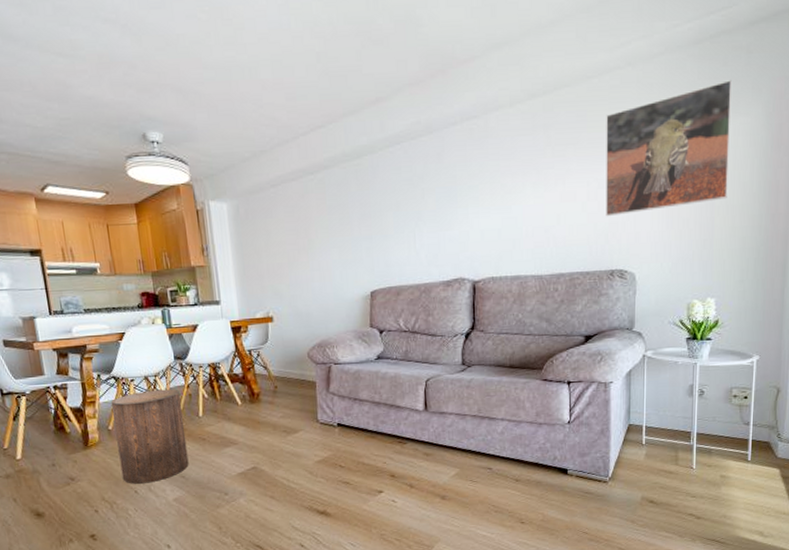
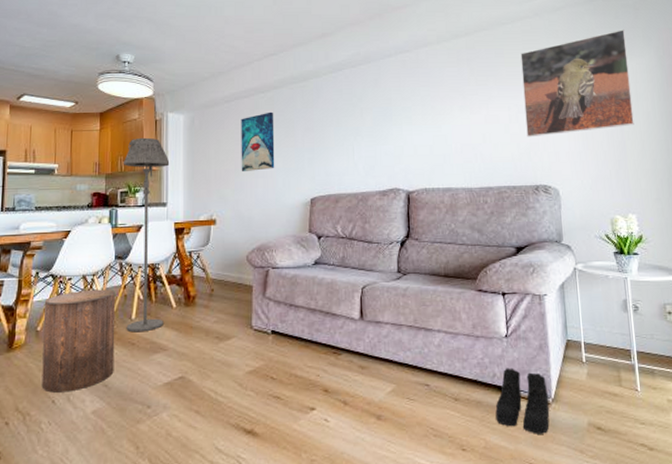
floor lamp: none [168,230,231,429] -> present [124,137,170,333]
wall art: none [290,196,331,265] -> present [241,112,275,171]
boots: none [554,451,606,508] -> present [495,367,550,434]

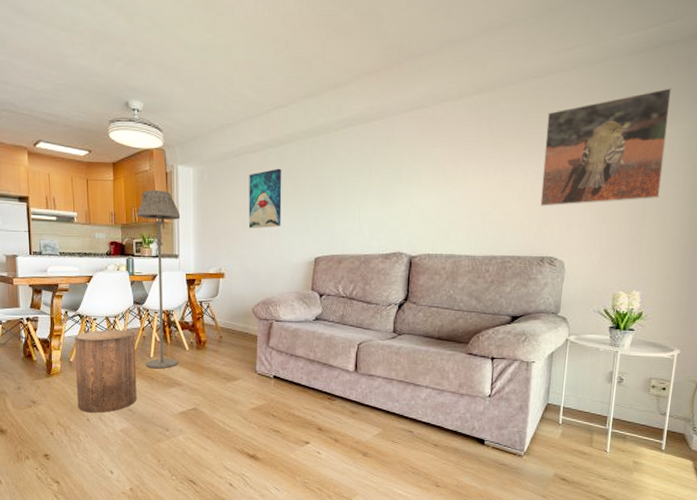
boots: present [495,367,550,434] -> none [470,423,522,480]

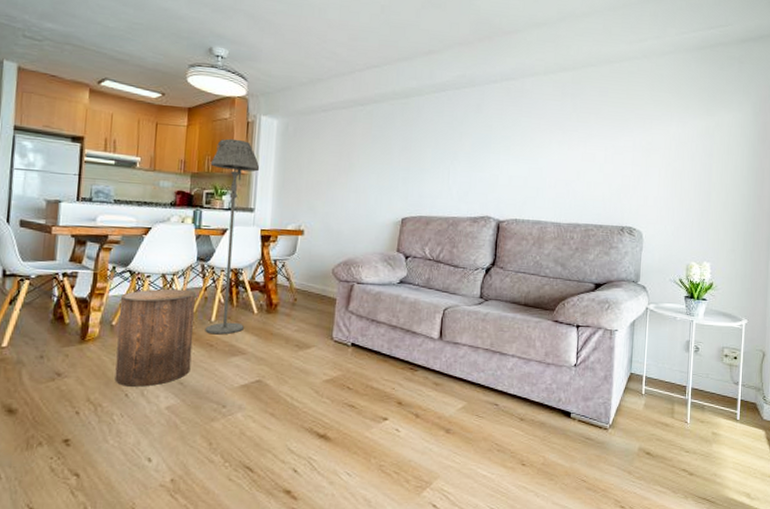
wall art: present [248,168,282,228] -> none [333,126,372,185]
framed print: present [540,88,672,207] -> none [619,81,727,179]

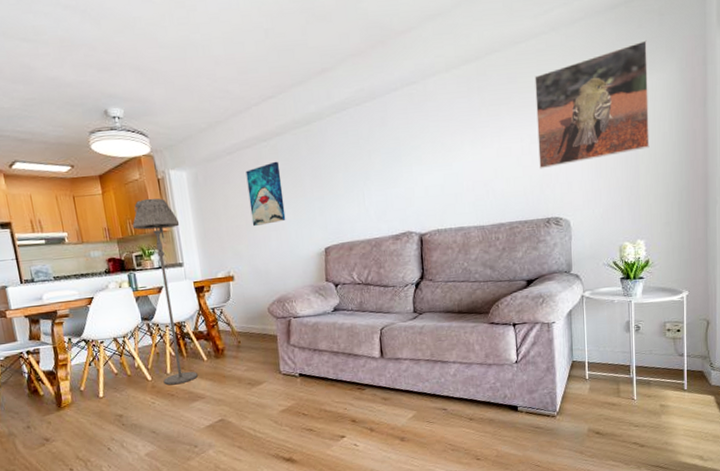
stool: present [115,288,195,387] -> none [82,348,159,442]
wall art: none [333,126,372,185] -> present [245,161,286,226]
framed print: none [619,81,727,179] -> present [534,40,650,169]

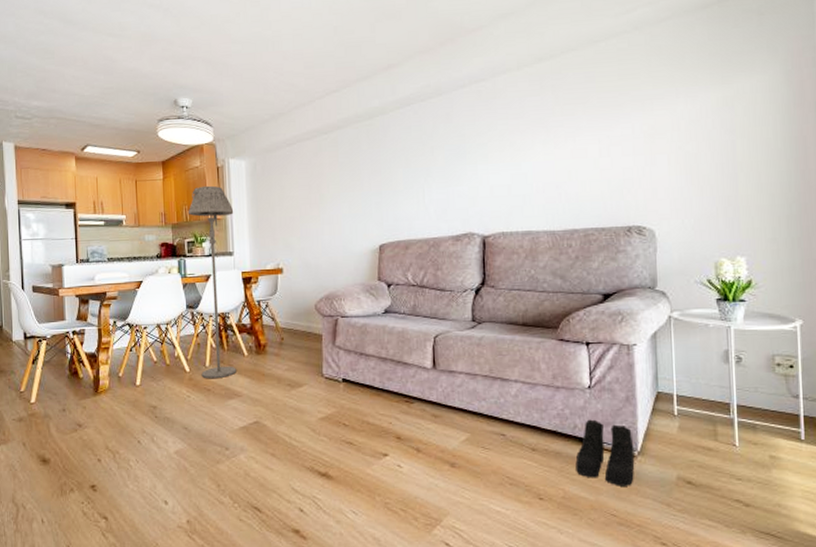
wall art: present [245,161,286,226] -> none [304,154,341,218]
boots: none [506,389,555,442] -> present [575,419,635,486]
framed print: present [534,40,650,169] -> none [615,40,750,173]

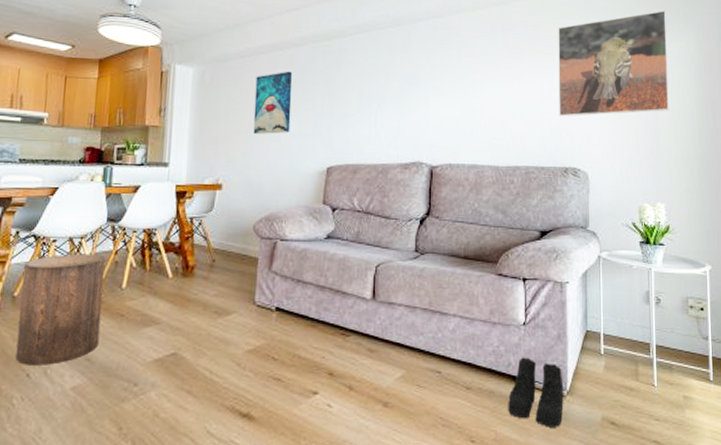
stool: none [123,337,193,434] -> present [15,253,105,365]
floor lamp: present [189,185,236,379] -> none [115,89,175,303]
wall art: none [304,154,341,218] -> present [253,71,293,134]
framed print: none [615,40,750,173] -> present [558,10,669,117]

